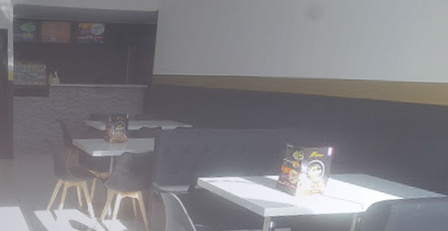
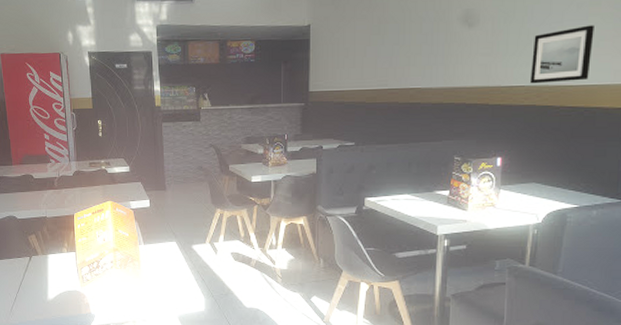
wall art: none [367,23,438,79] -> present [529,25,594,84]

